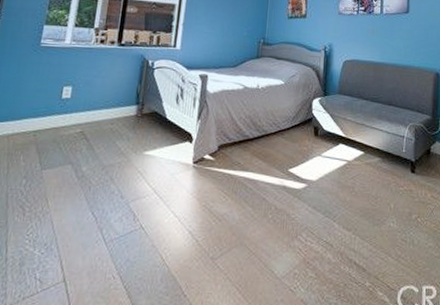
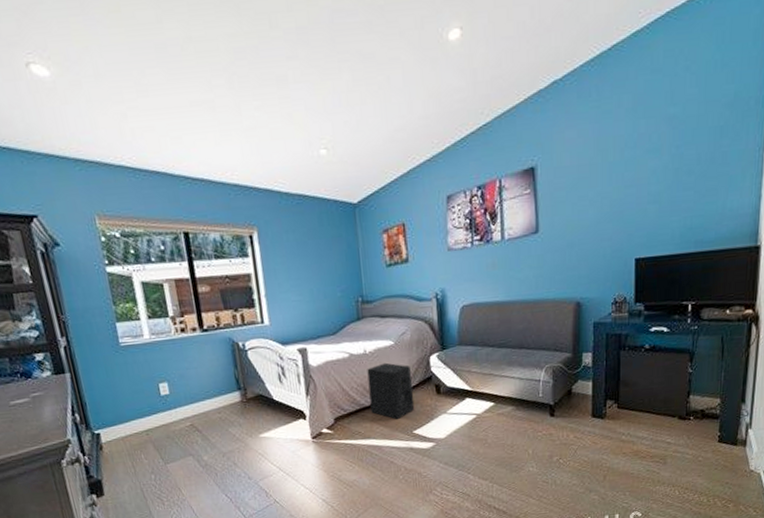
speaker: none [253,99,295,155] -> present [367,362,415,419]

